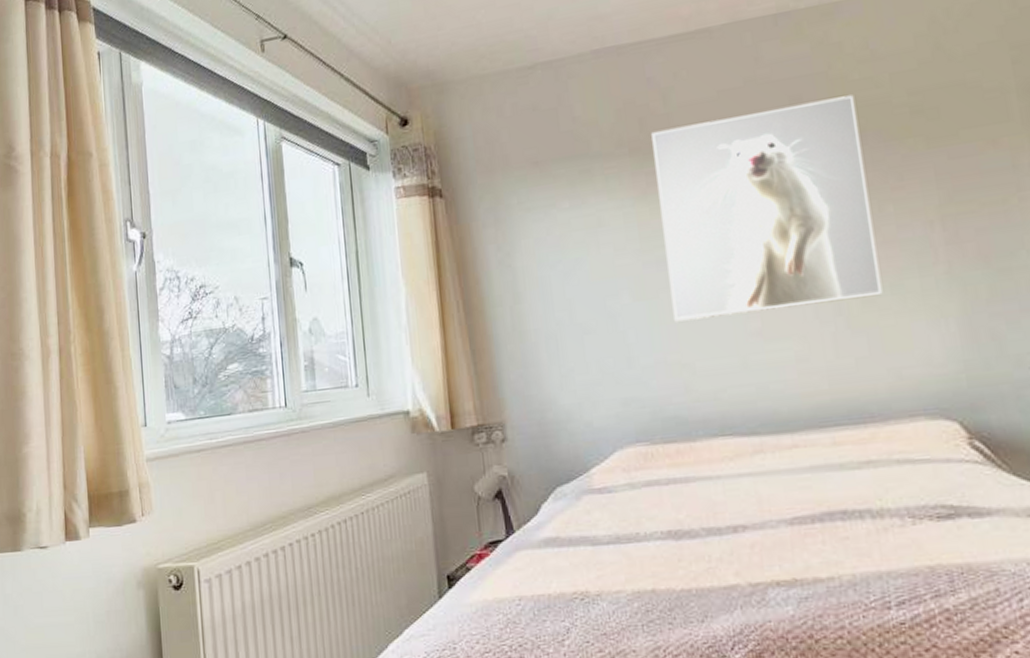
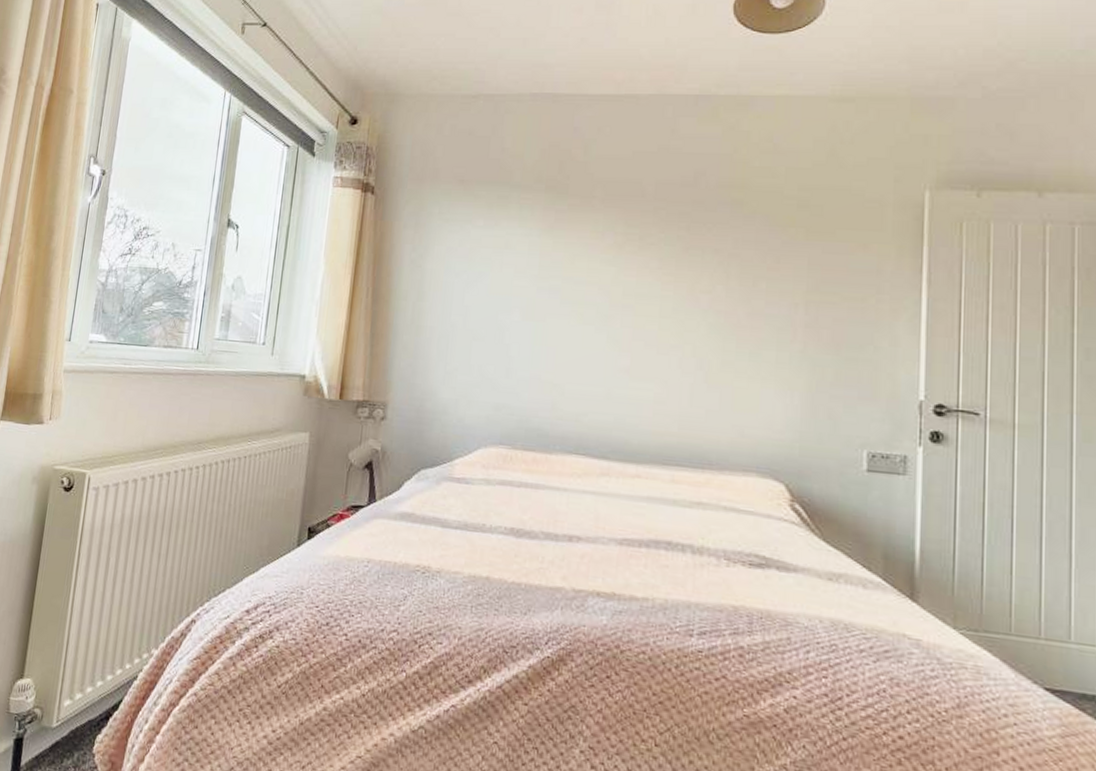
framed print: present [651,95,883,322] -> none [555,175,751,360]

